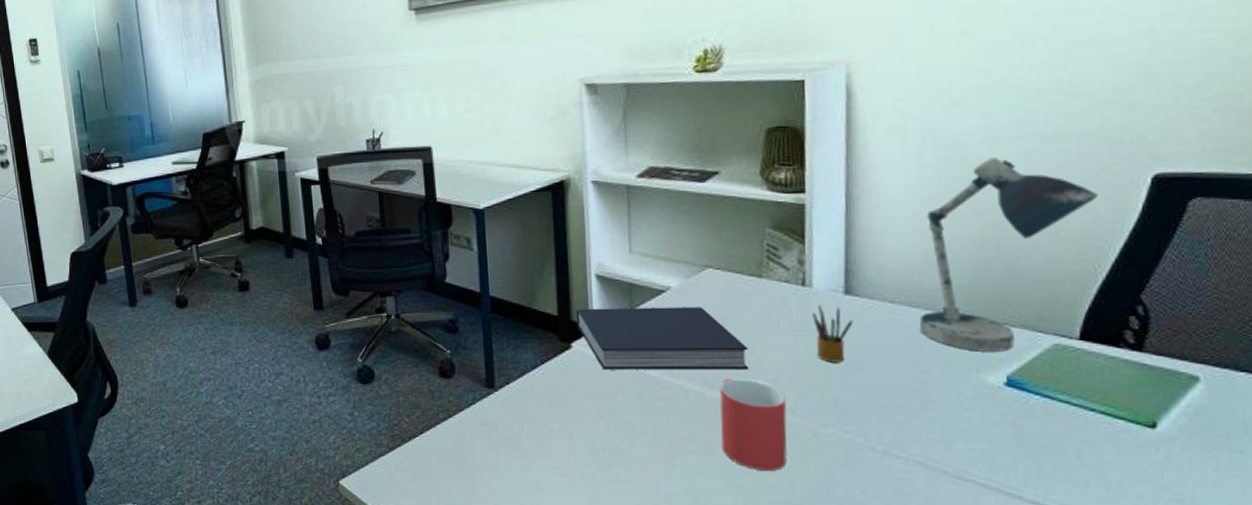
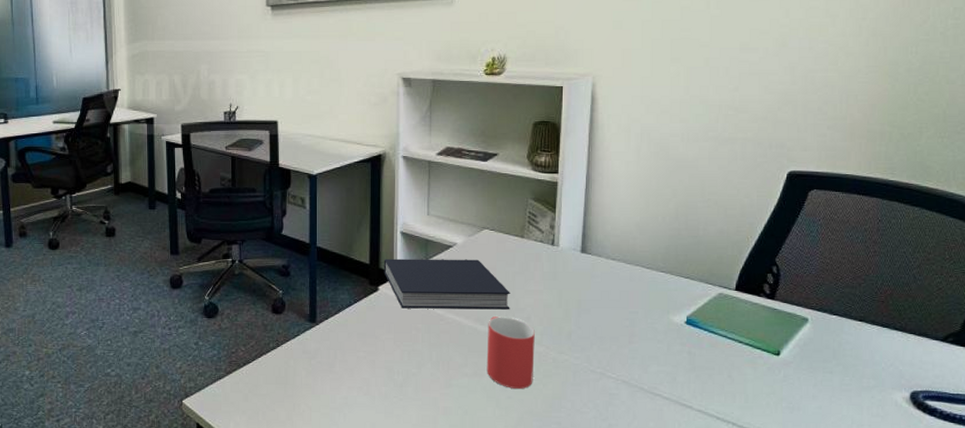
pencil box: present [812,305,854,363] -> none [558,260,586,305]
desk lamp: present [920,156,1098,352] -> none [632,153,753,298]

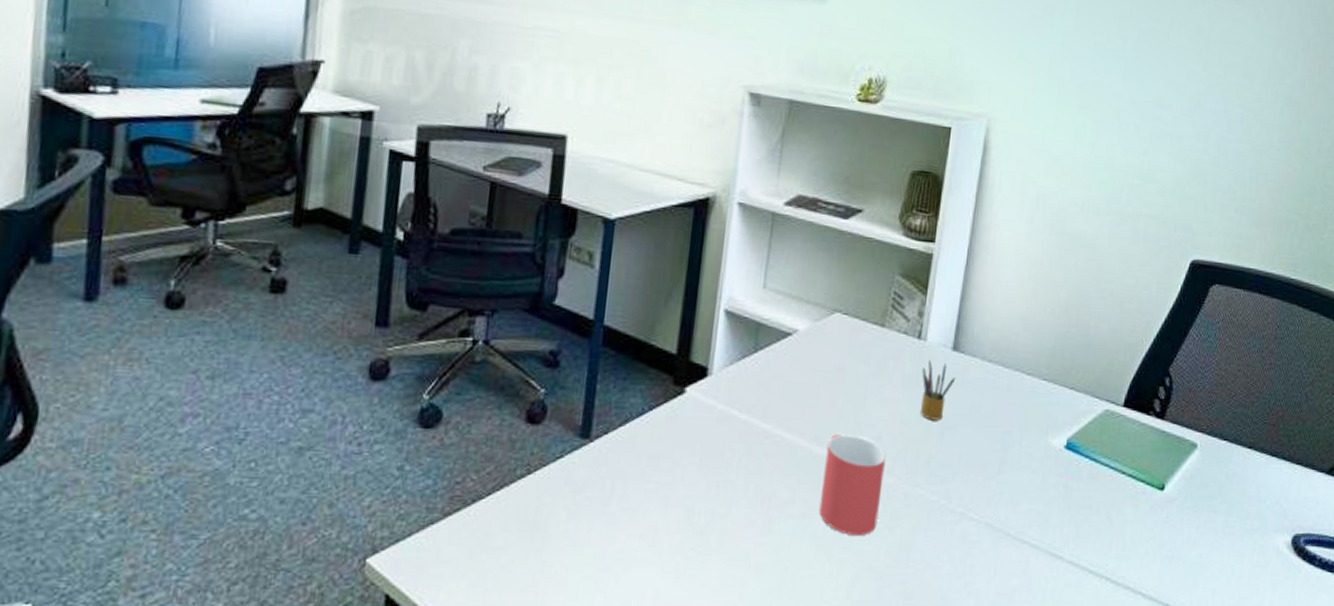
book: present [383,258,510,310] -> none [694,347,860,425]
pencil box: none [558,260,586,305] -> present [921,359,956,421]

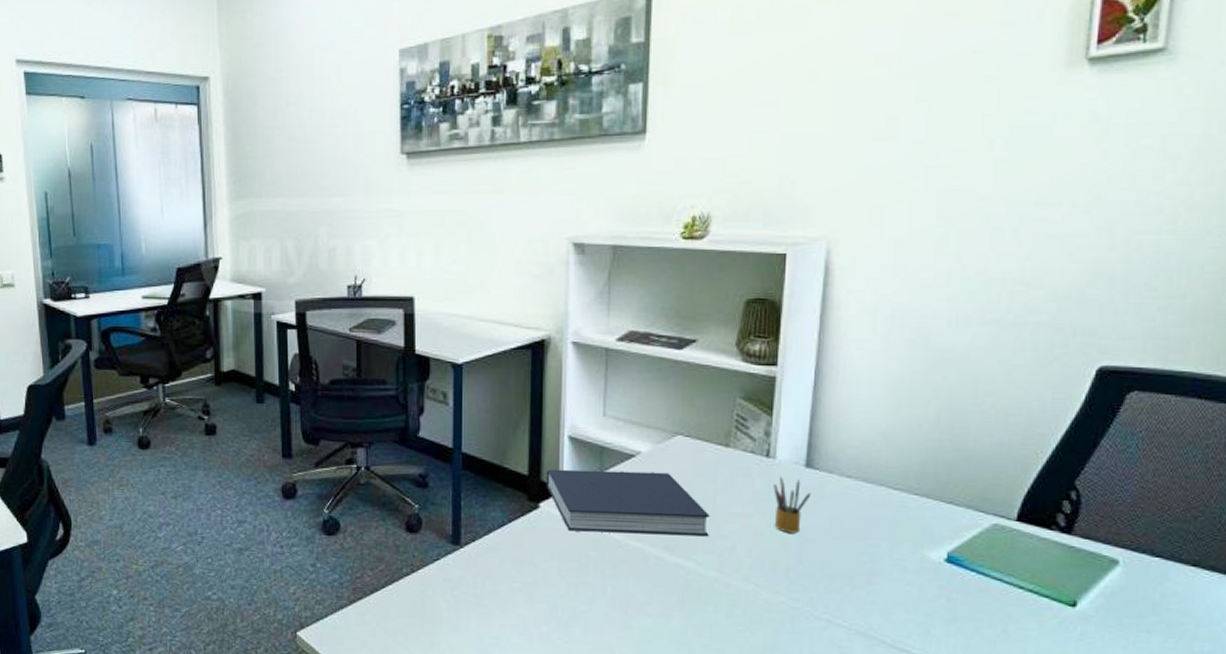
book: none [694,347,860,425] -> present [546,469,710,537]
mug: present [819,434,886,535] -> none [676,544,741,636]

